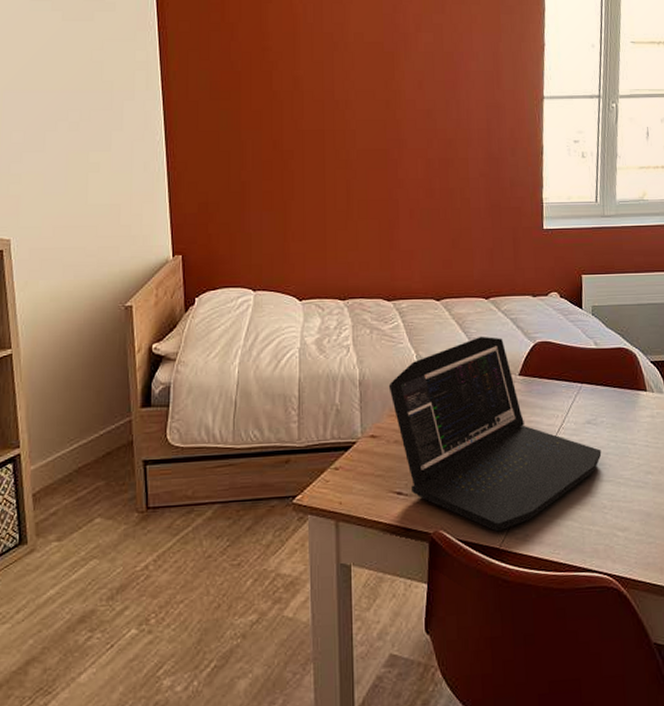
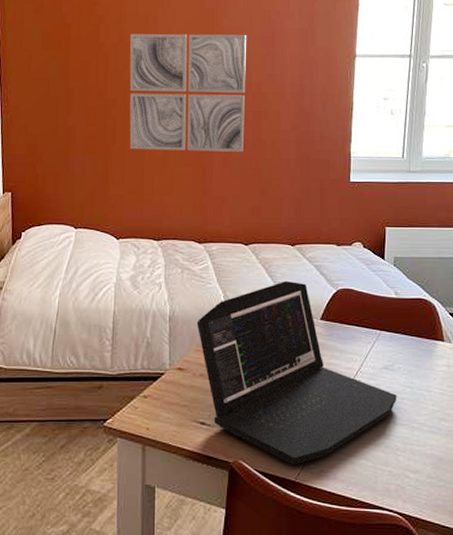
wall art: none [306,79,431,204] -> present [129,33,246,152]

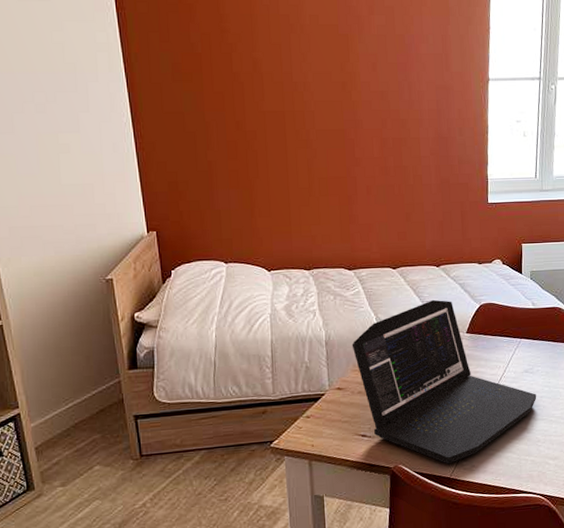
wall art: present [129,33,246,152] -> none [265,61,386,182]

